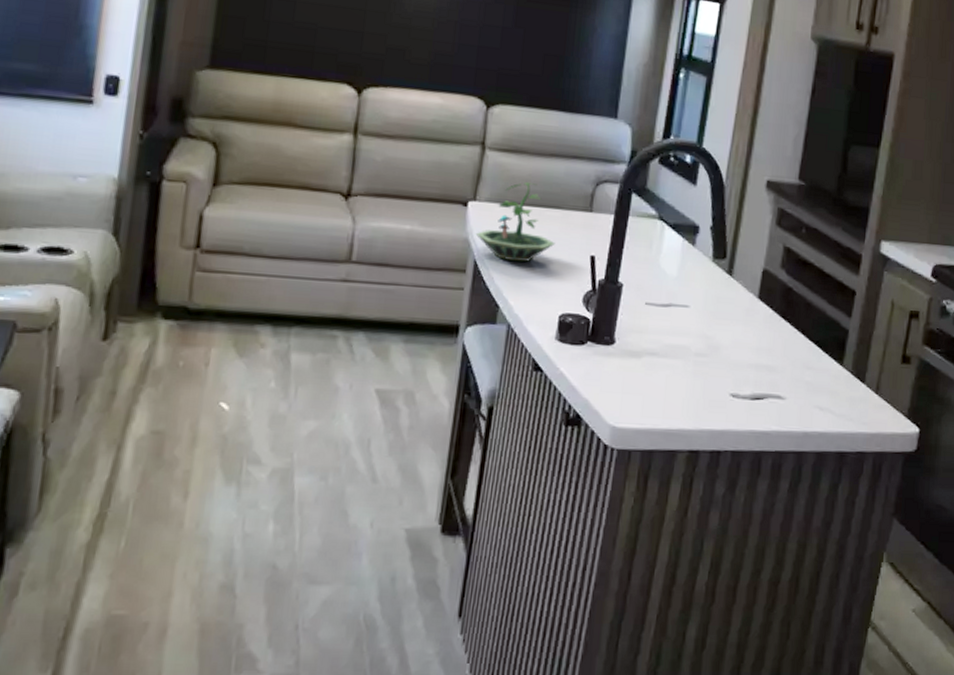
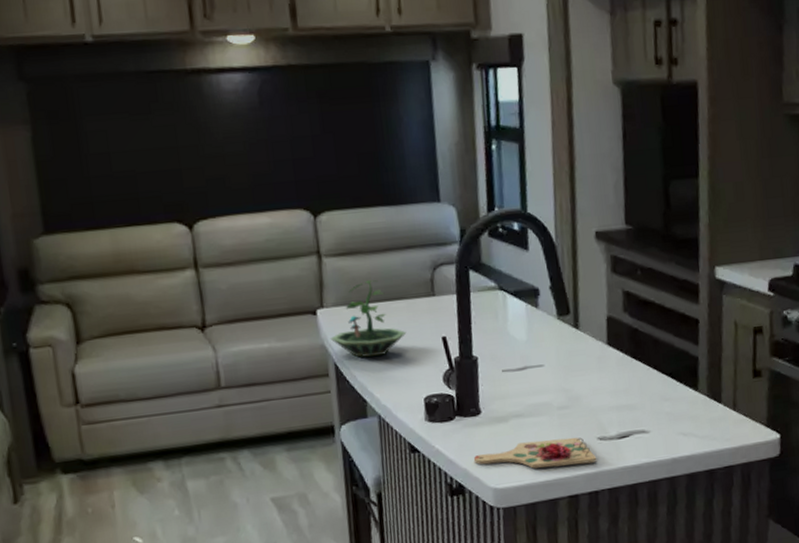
cutting board: none [597,383,726,420] -> present [473,437,597,469]

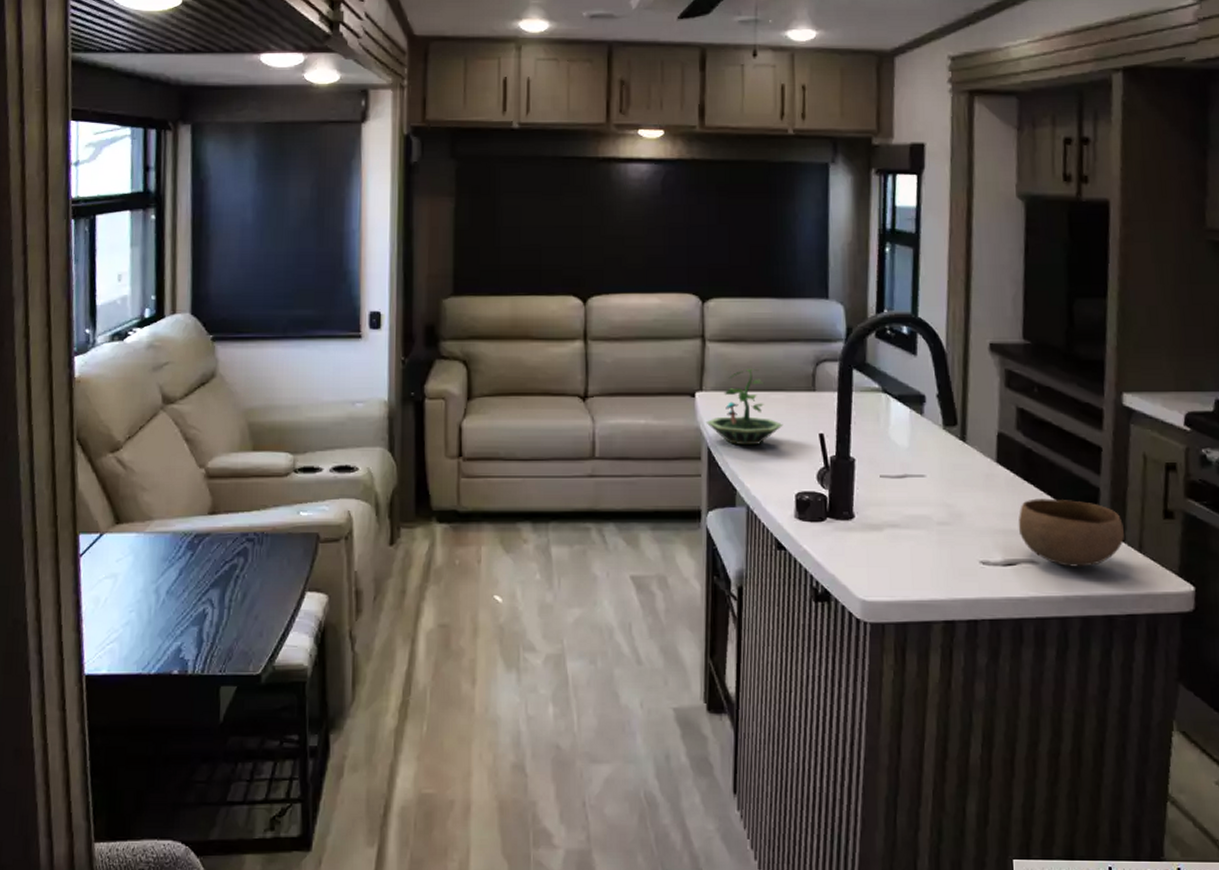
cutting board: present [473,437,597,469] -> none [842,555,978,588]
bowl: none [629,371,721,432] -> present [1018,498,1124,567]

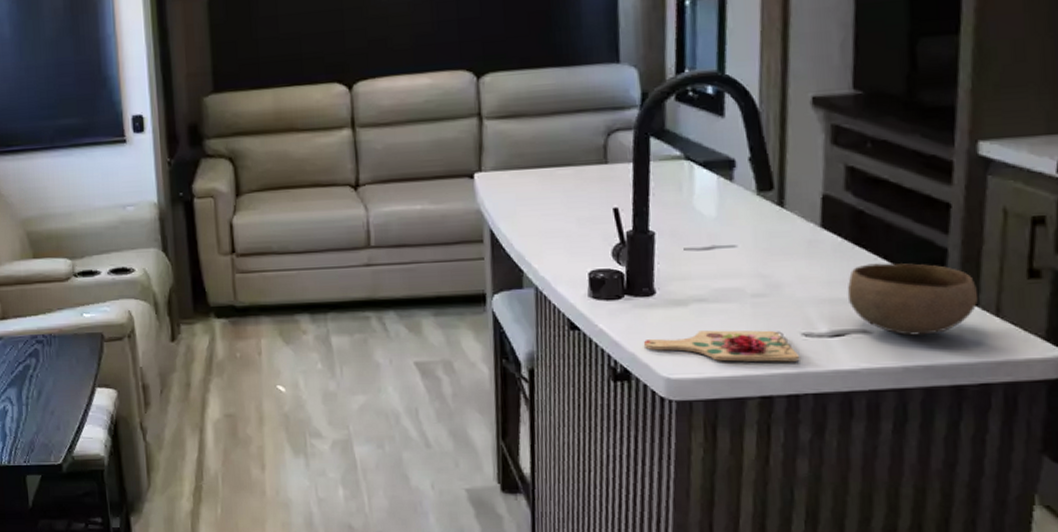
terrarium: present [706,368,783,446] -> none [487,144,573,226]
cutting board: none [842,555,978,588] -> present [643,330,800,362]

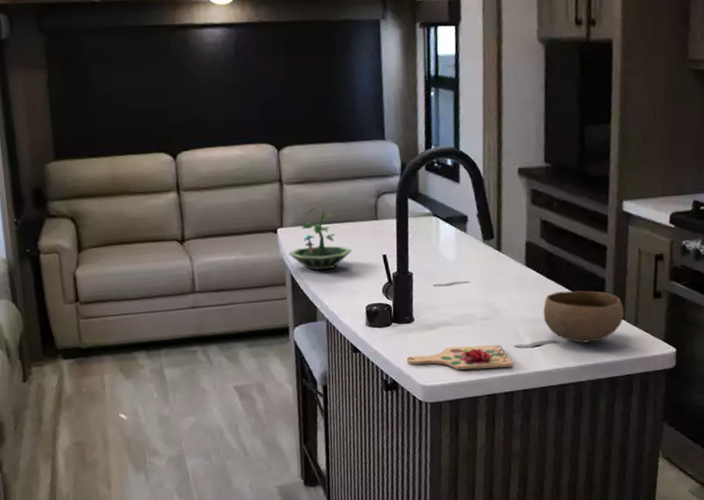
terrarium: none [487,144,573,226] -> present [287,204,353,271]

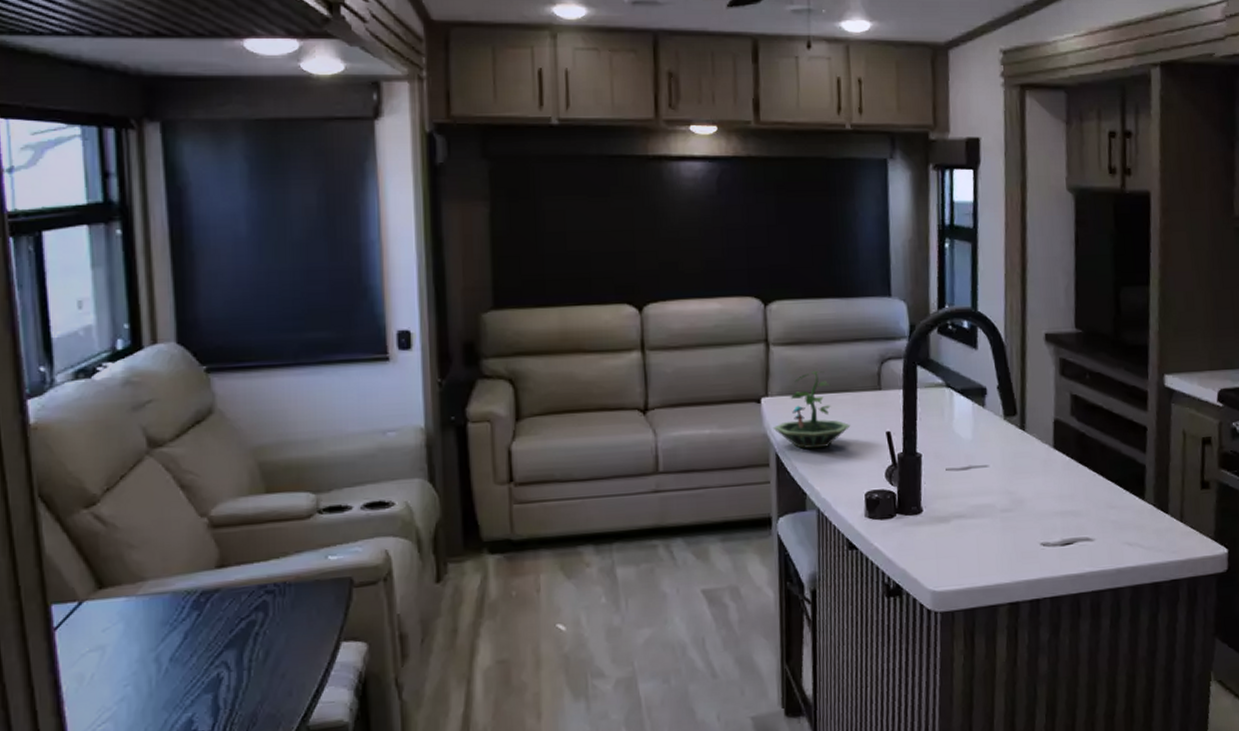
cutting board: present [406,344,513,370] -> none [912,541,1039,572]
bowl: present [543,290,624,343] -> none [1074,478,1168,542]

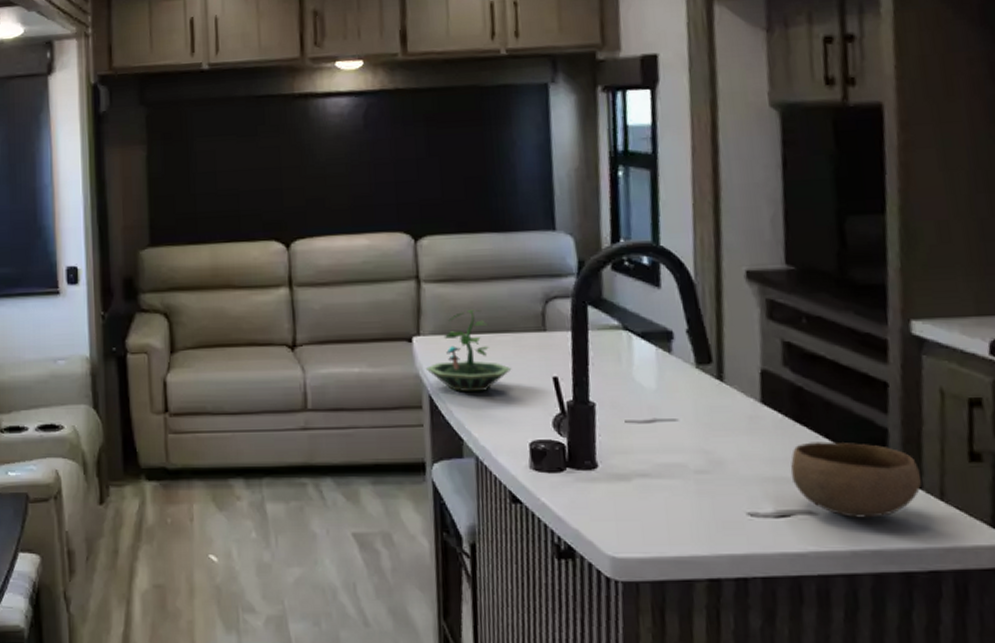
bowl: none [1074,478,1168,542] -> present [790,441,921,518]

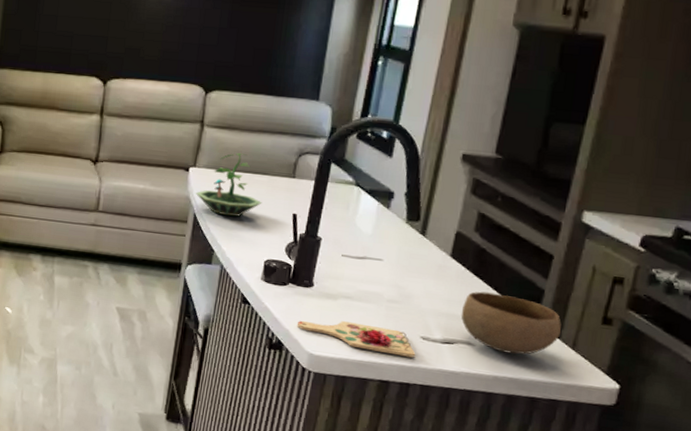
cutting board: none [587,507,747,543] -> present [296,321,416,358]

